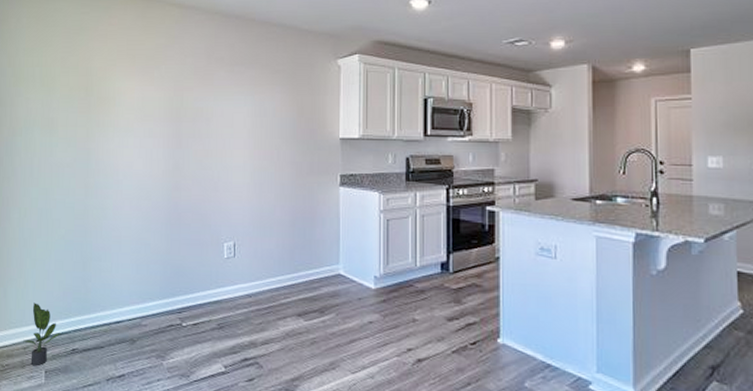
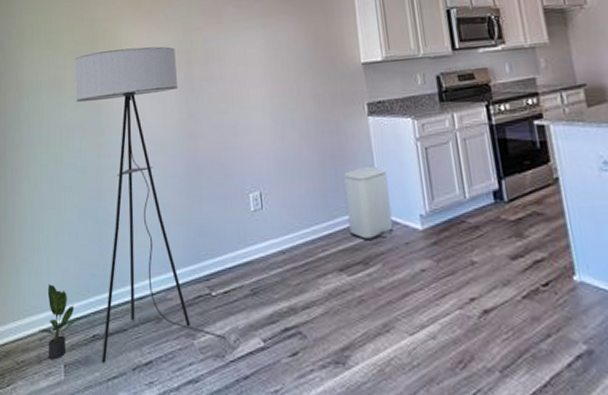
floor lamp: none [67,99,206,375] -> present [75,46,242,364]
pedal bin: none [311,230,350,294] -> present [344,166,394,241]

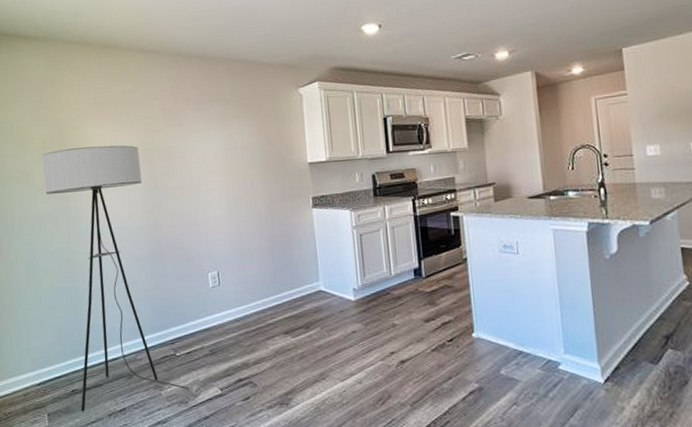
potted plant: present [39,284,79,360] -> none [23,350,59,411]
pedal bin: present [344,166,394,241] -> none [290,250,331,310]

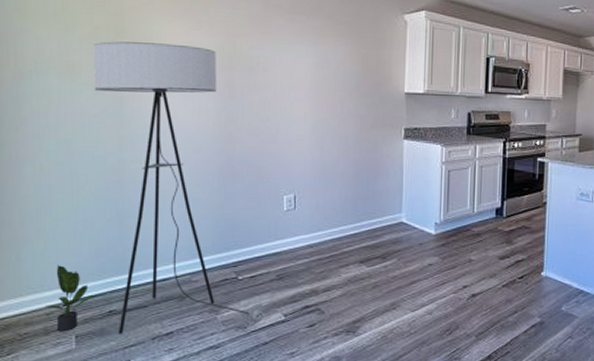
potted plant: none [23,350,59,411] -> present [46,265,93,332]

